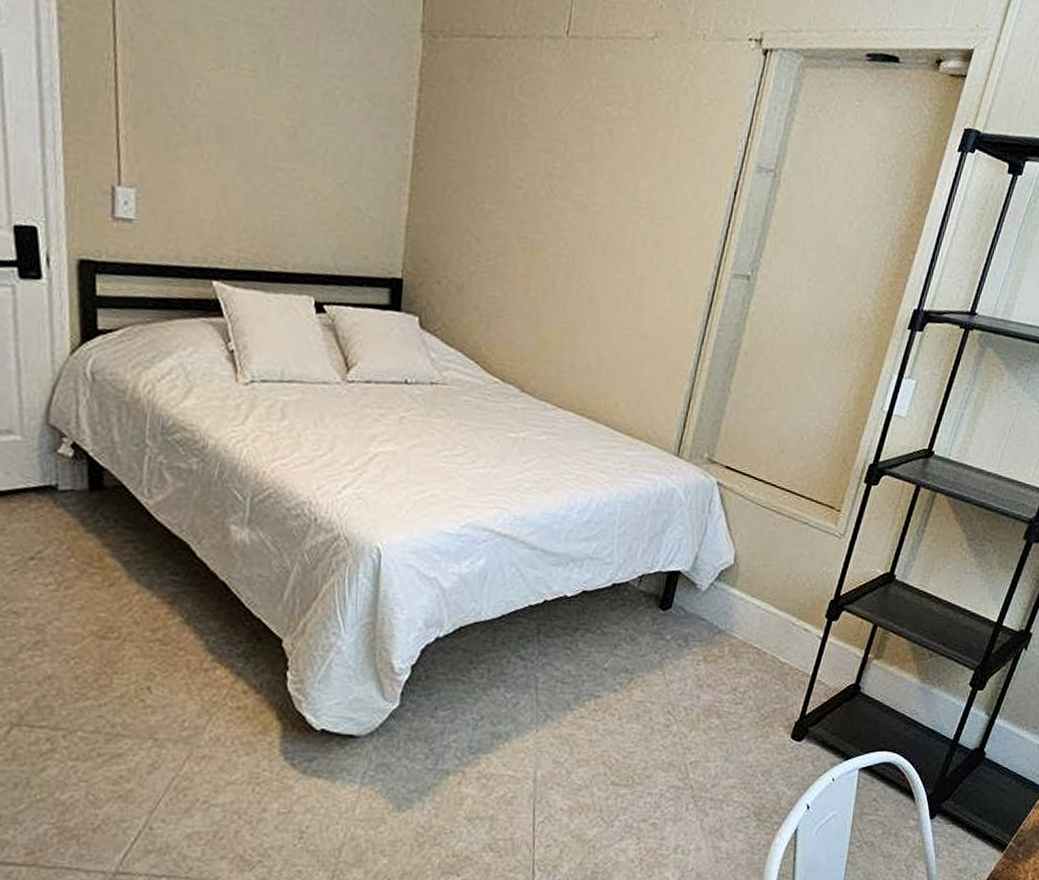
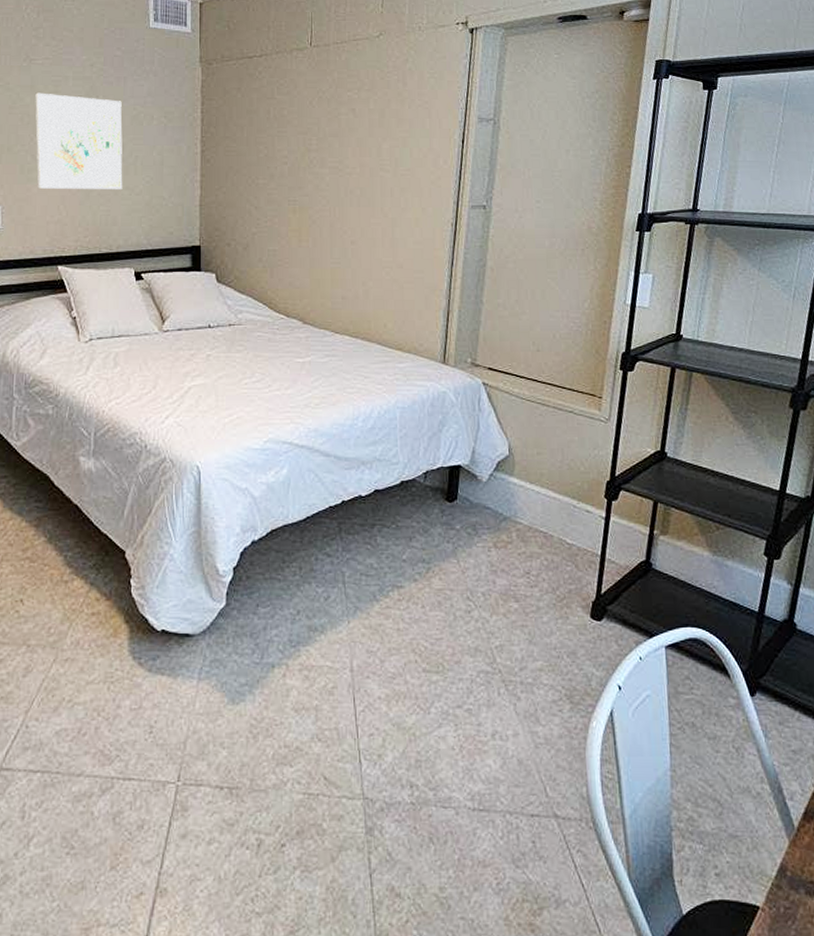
wall art: none [188,34,312,190] -> present [35,92,123,189]

